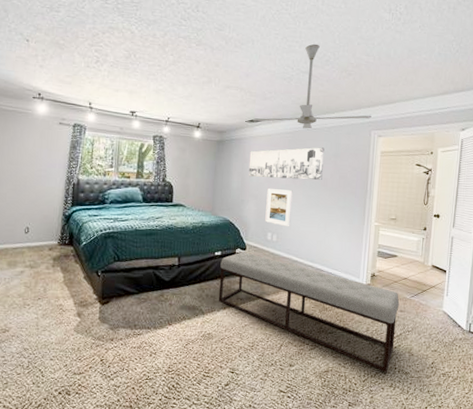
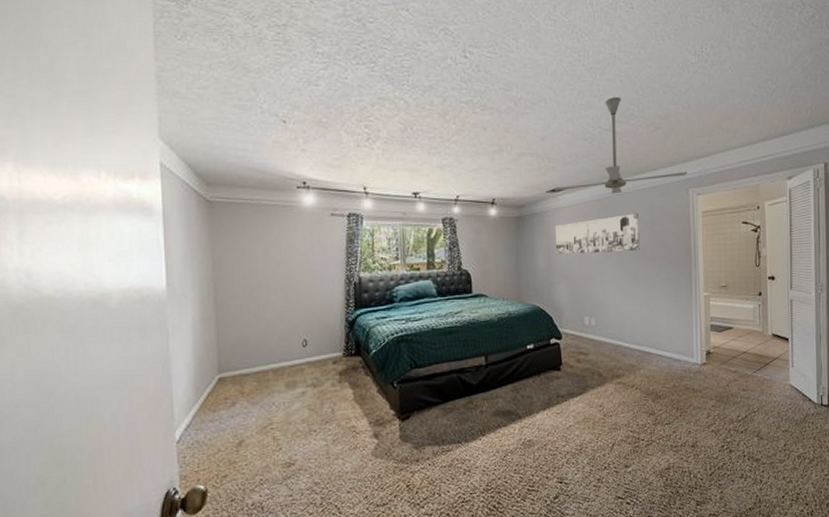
bench: present [218,252,400,374] -> none [534,341,741,463]
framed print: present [265,188,293,227] -> none [579,265,609,308]

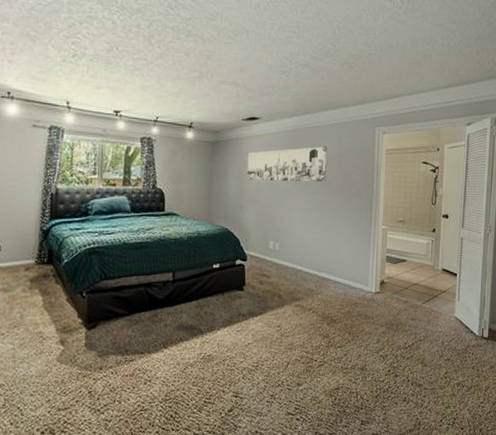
ceiling fan: present [553,96,687,194] -> none [249,34,375,127]

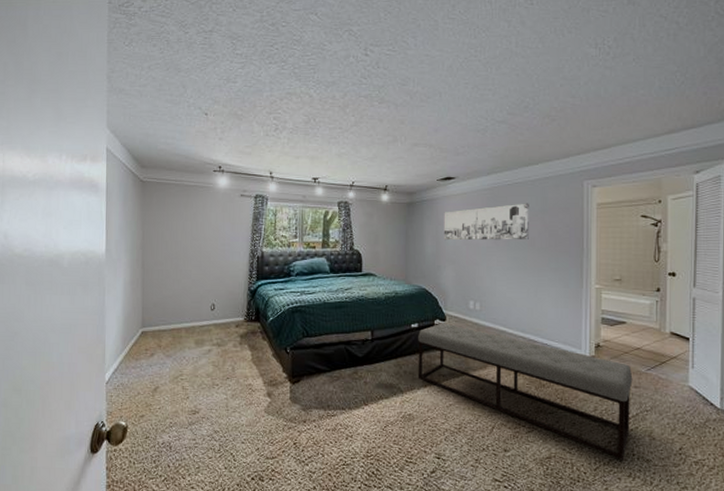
bench: none [218,263,411,387] -> present [417,323,633,461]

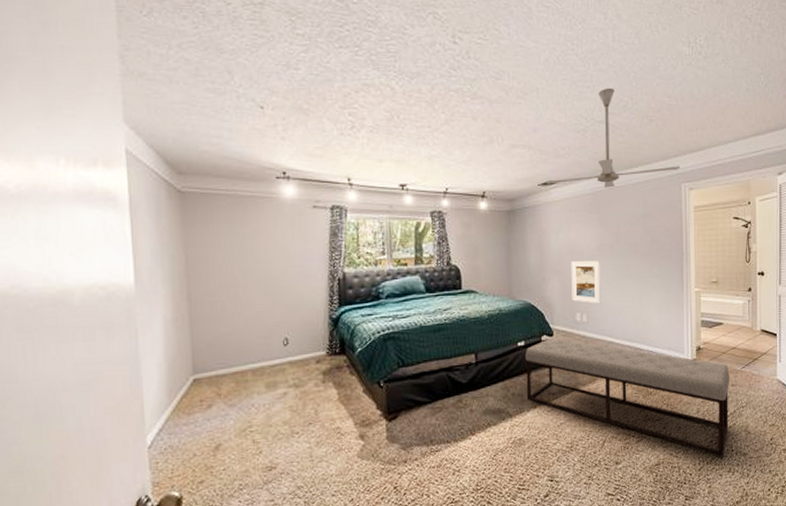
wall art: present [443,203,529,241] -> none [546,208,632,250]
ceiling fan: none [444,90,583,184] -> present [545,87,680,188]
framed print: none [466,251,495,294] -> present [571,260,601,304]

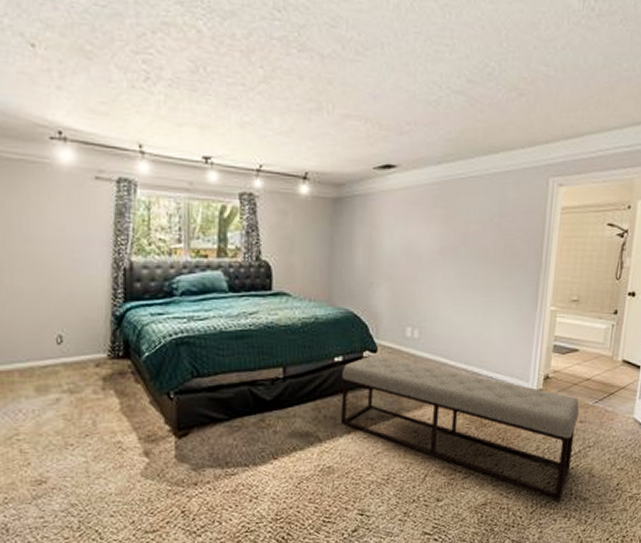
ceiling fan: present [545,87,680,188] -> none [383,47,550,178]
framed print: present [571,260,601,304] -> none [403,264,441,318]

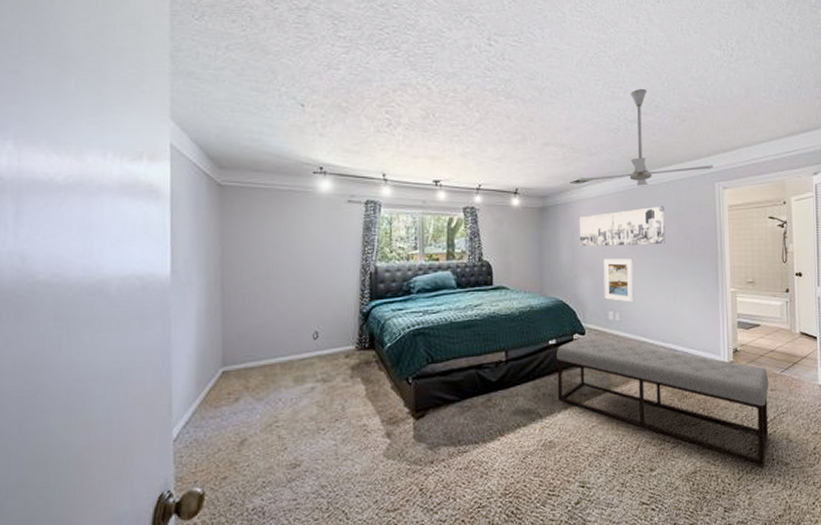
wall art: none [378,203,485,251] -> present [579,206,665,247]
ceiling fan: none [383,47,550,178] -> present [578,88,713,186]
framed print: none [403,264,441,318] -> present [603,258,634,303]

